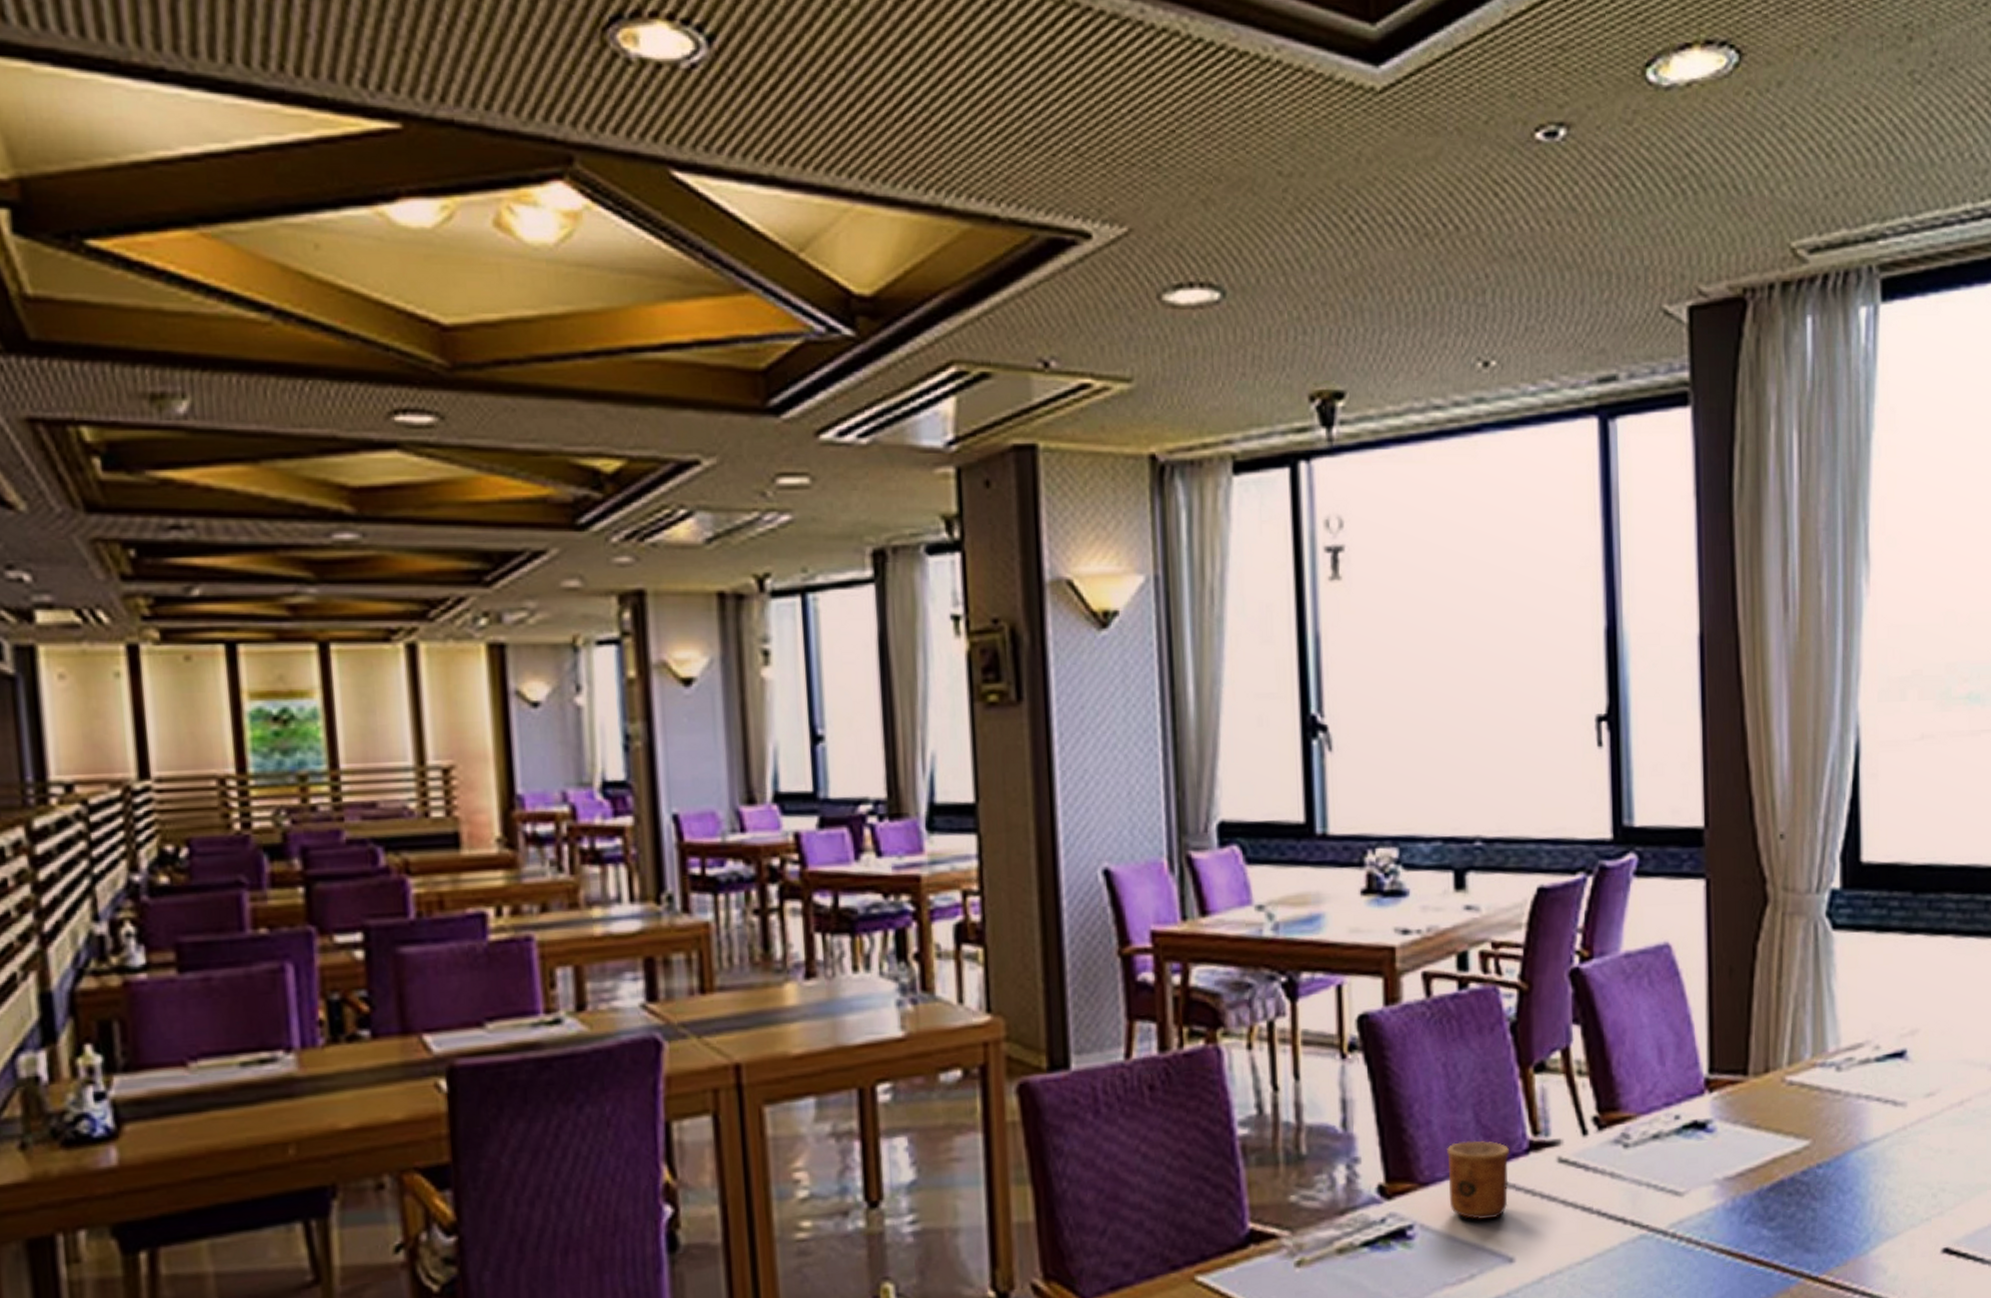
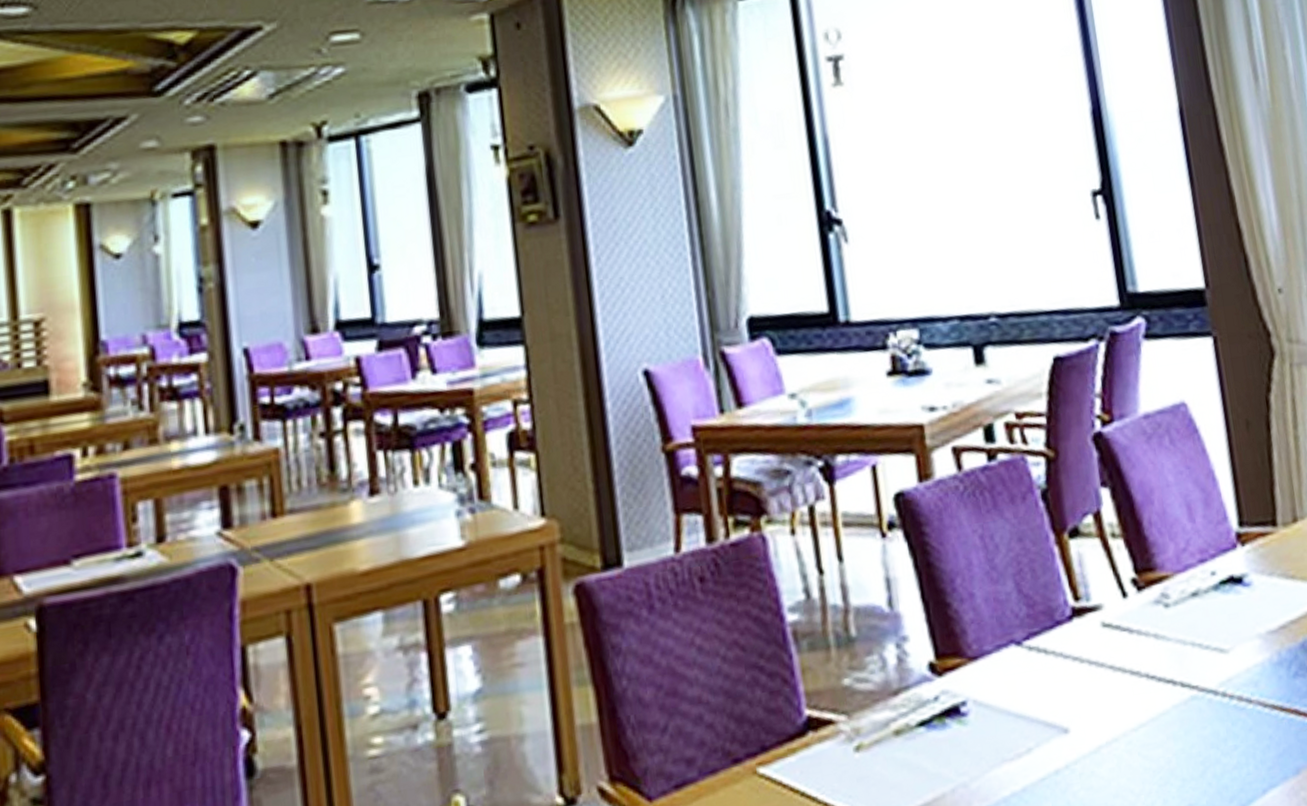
cup: present [1447,1140,1510,1221] -> none [992,610,1058,692]

